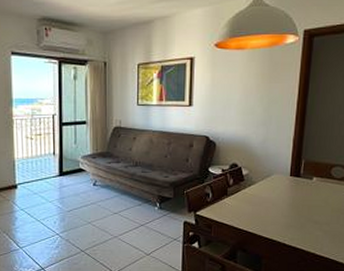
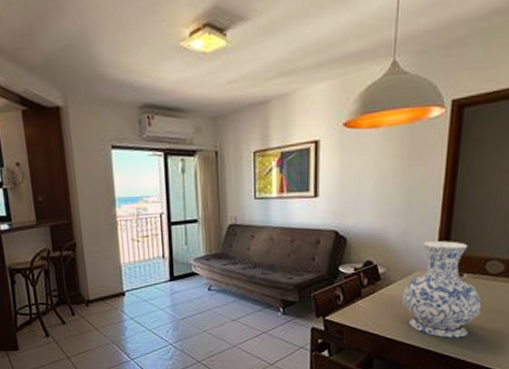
vase: none [261,149,328,233] -> present [401,241,482,338]

